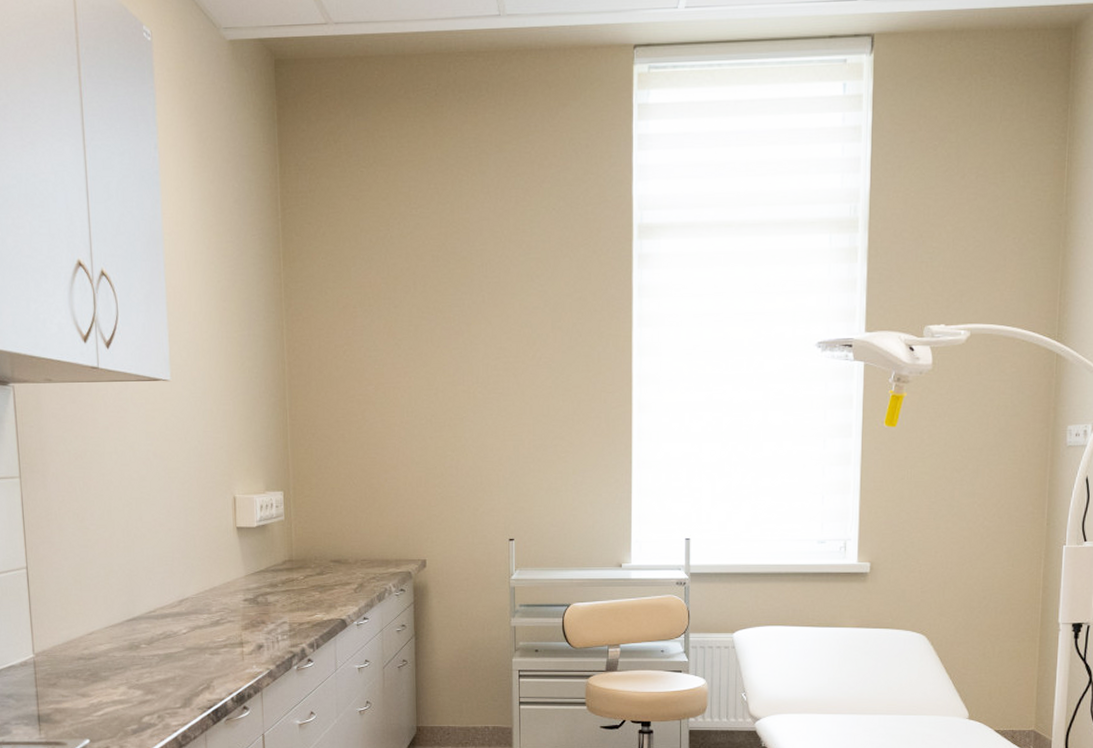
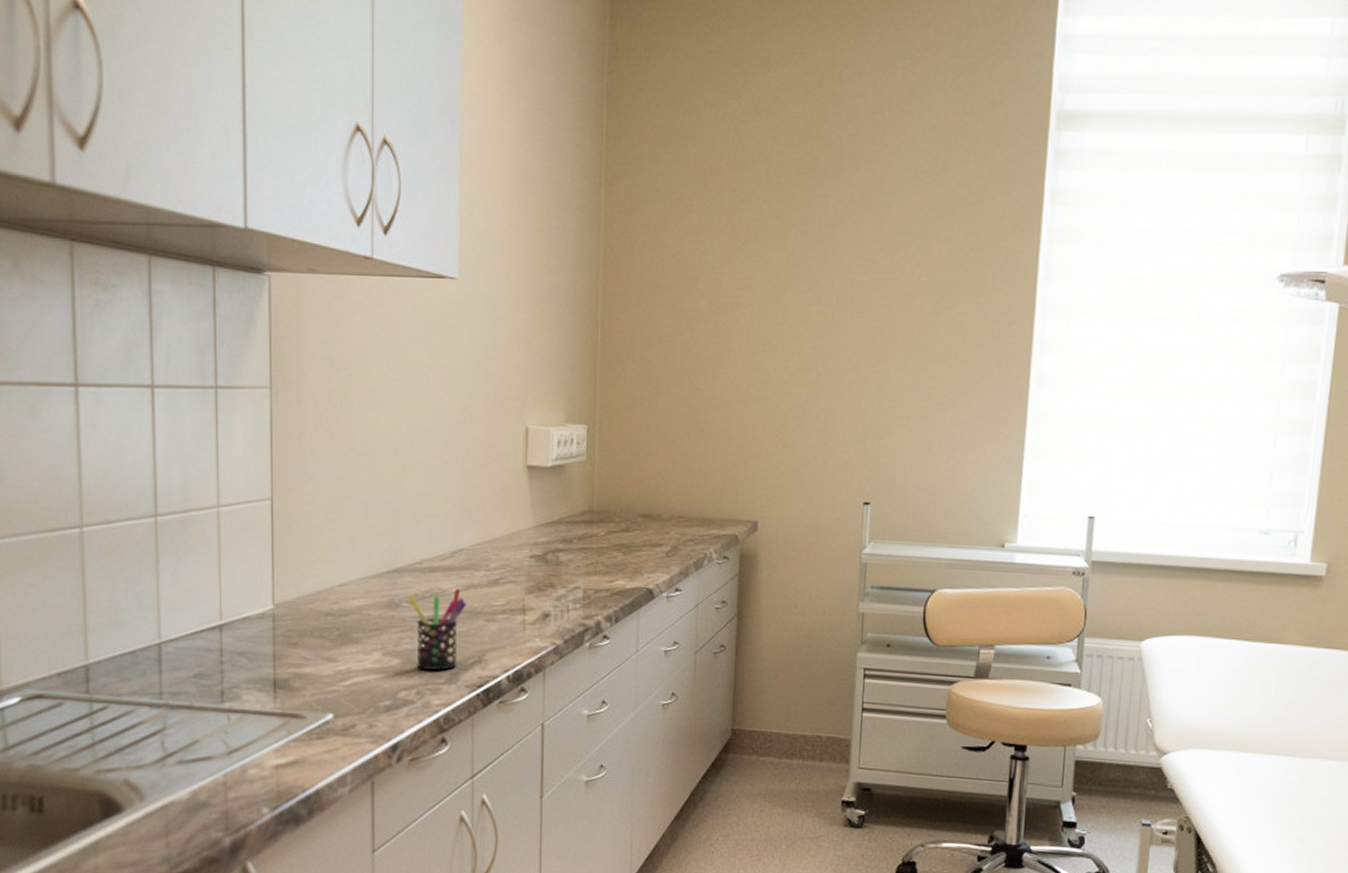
pen holder: none [146,630,194,697] -> present [408,588,467,671]

